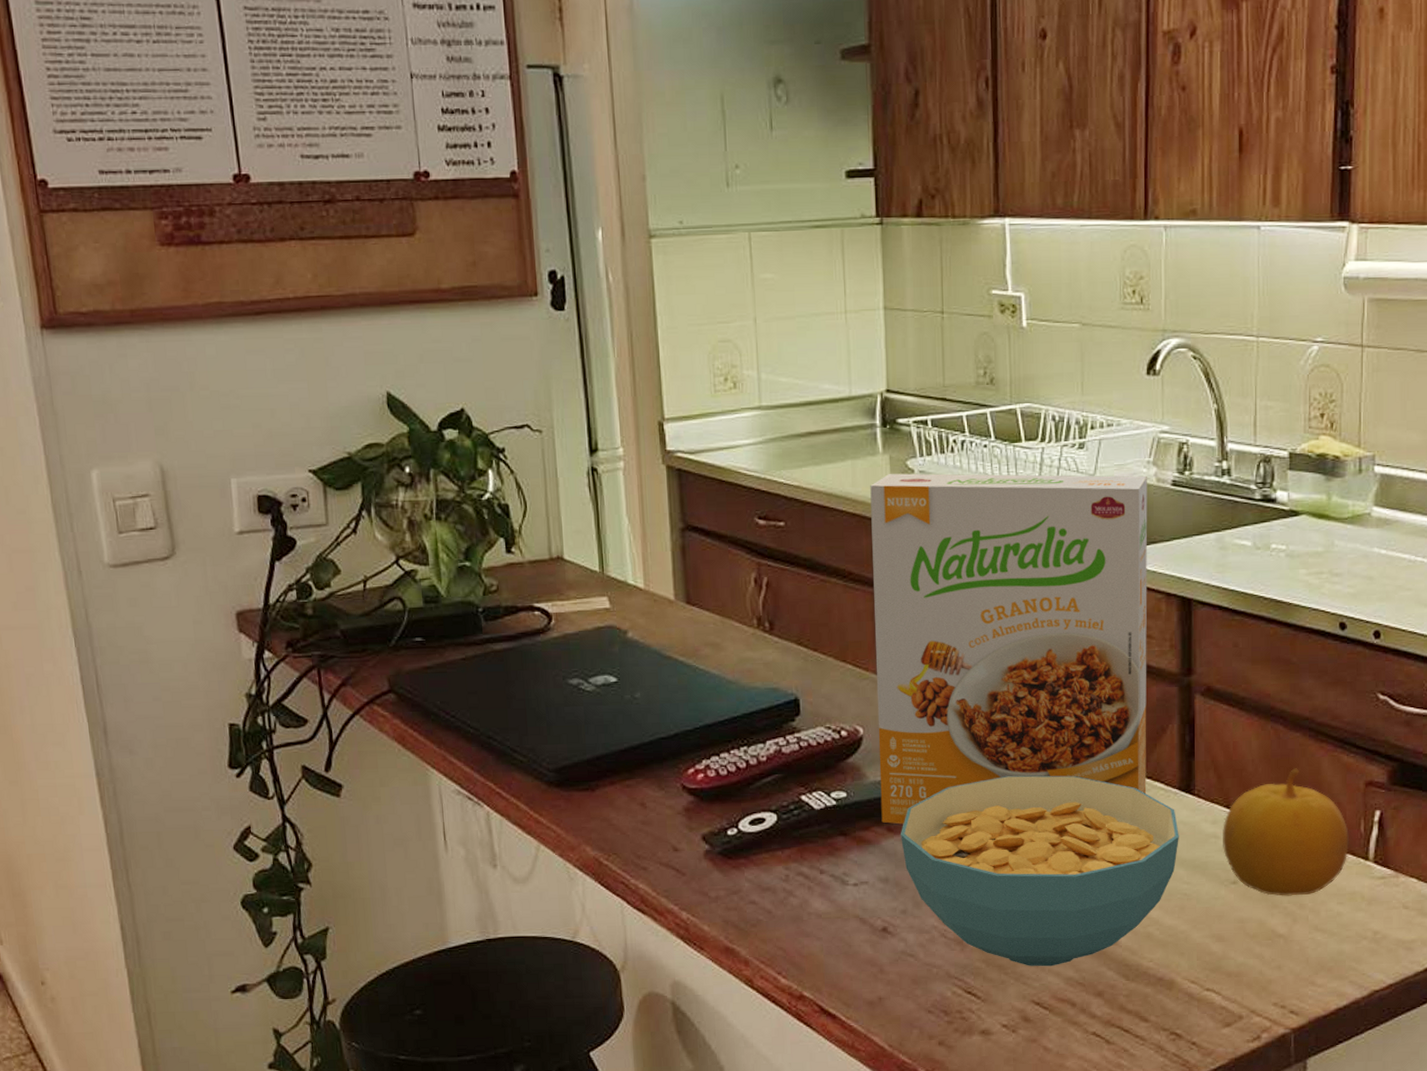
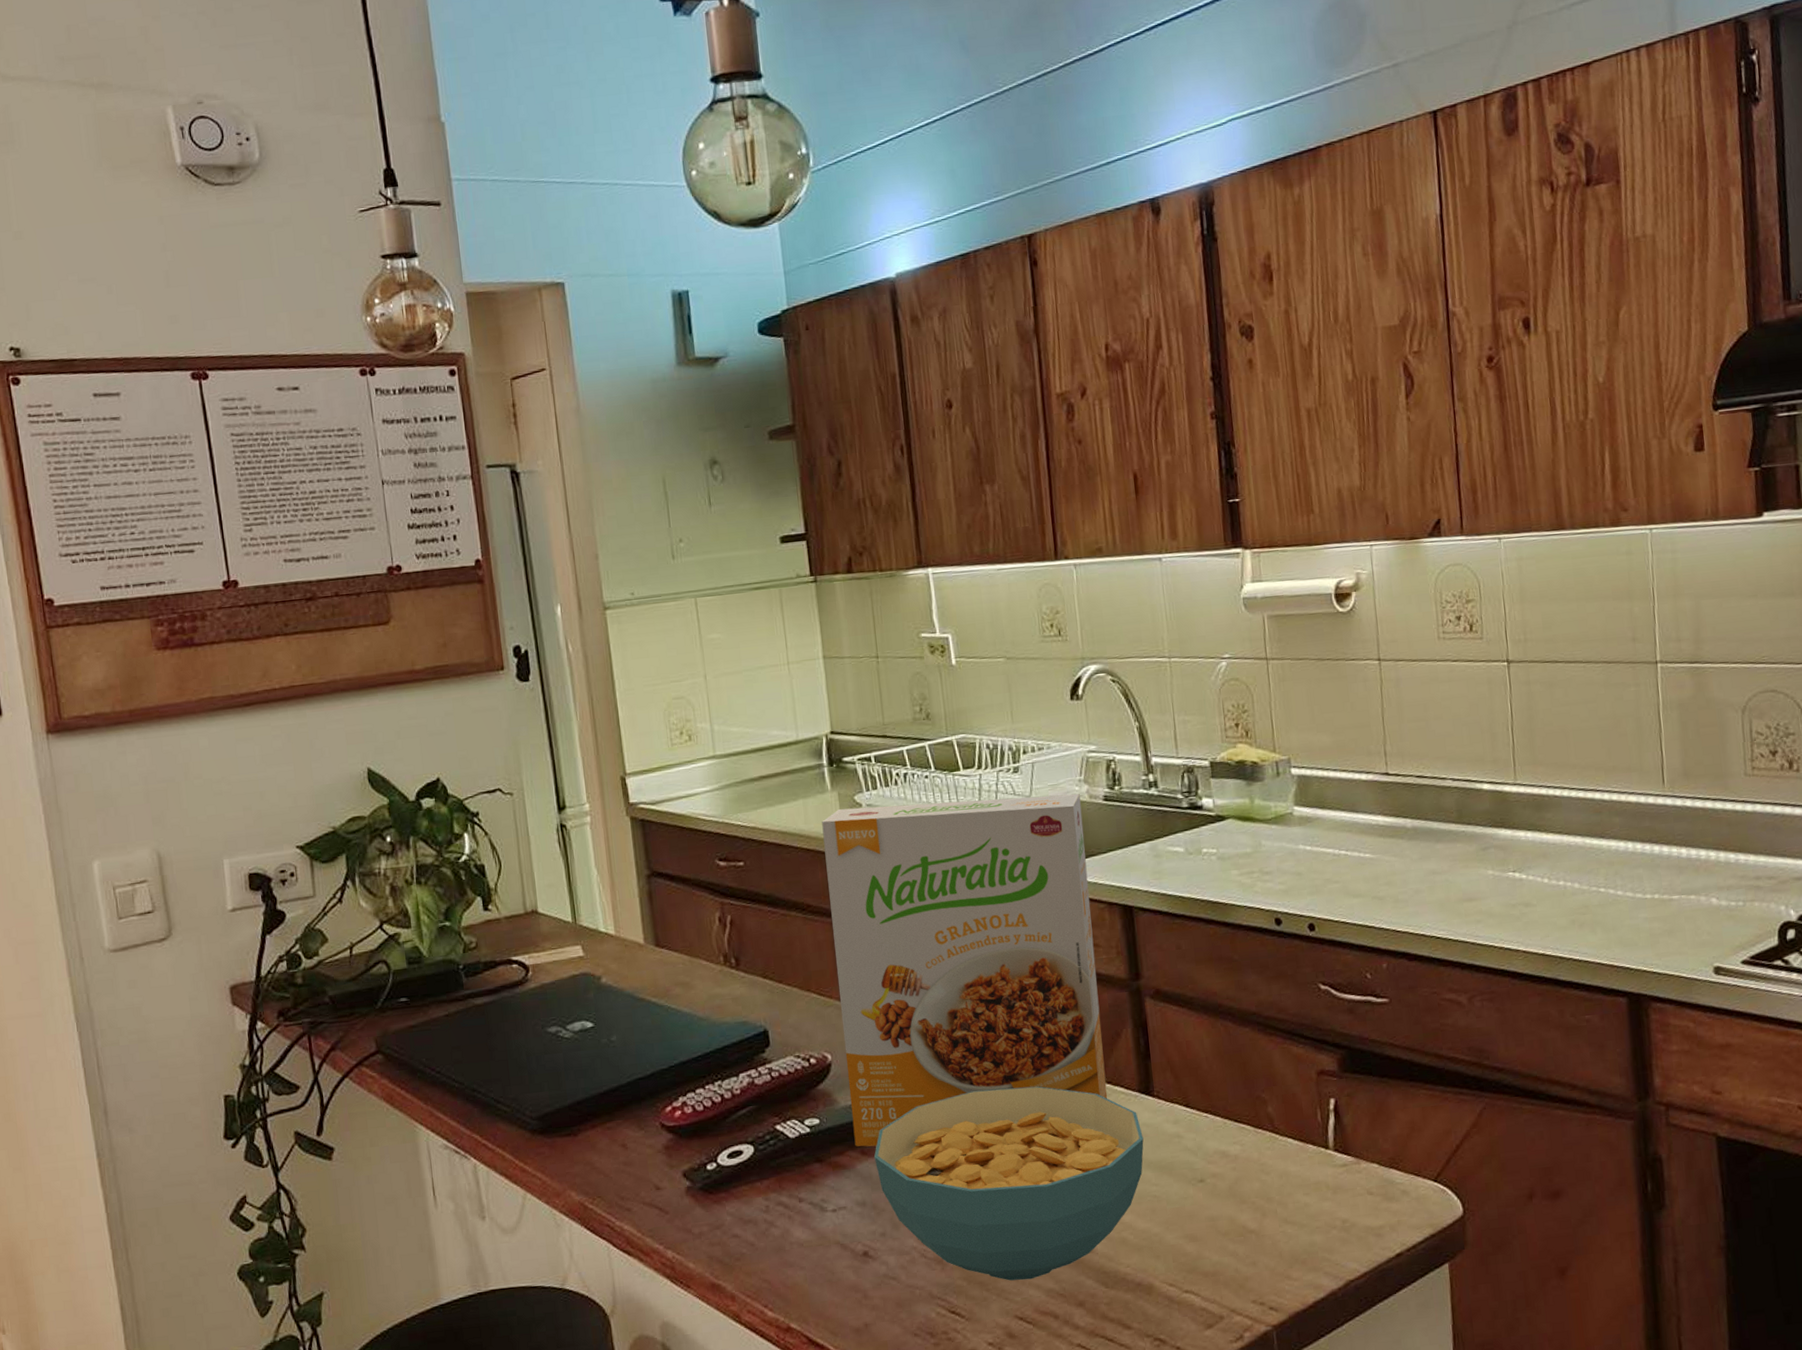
fruit: present [1223,768,1349,896] -> none [1184,1063,1309,1191]

